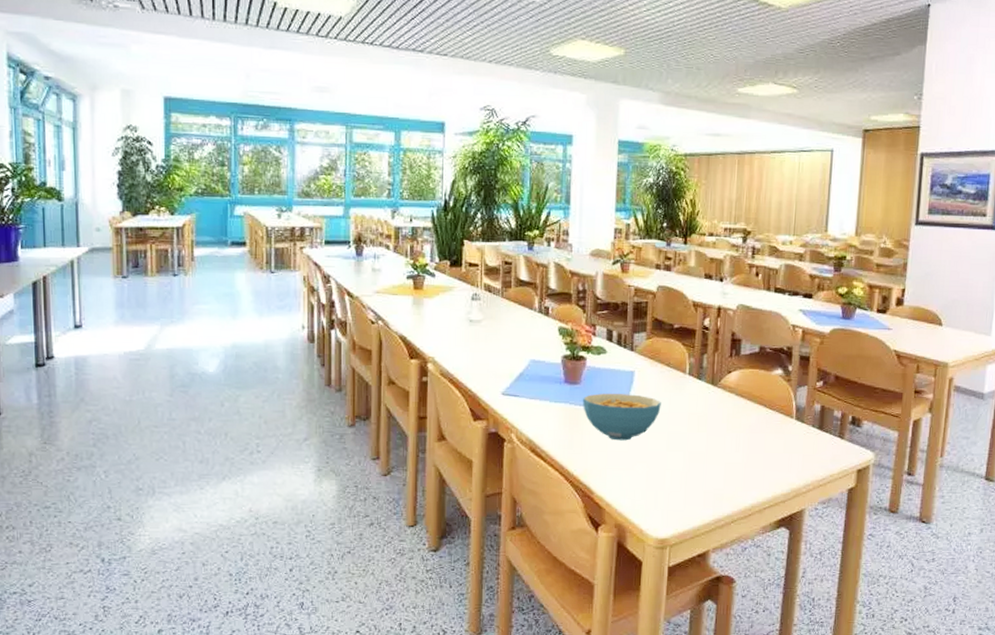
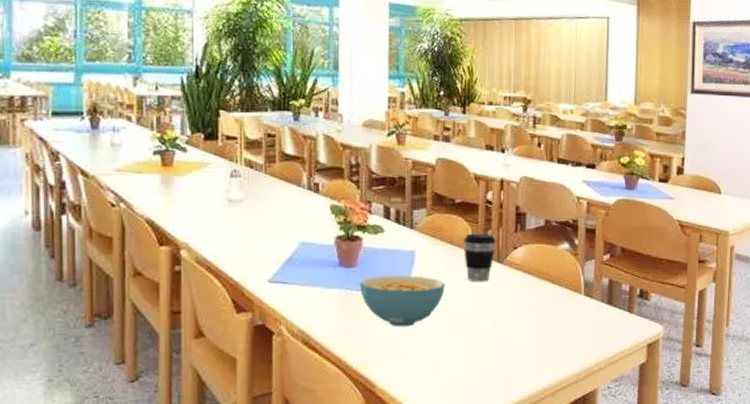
coffee cup: none [680,357,711,403] -> present [464,233,496,282]

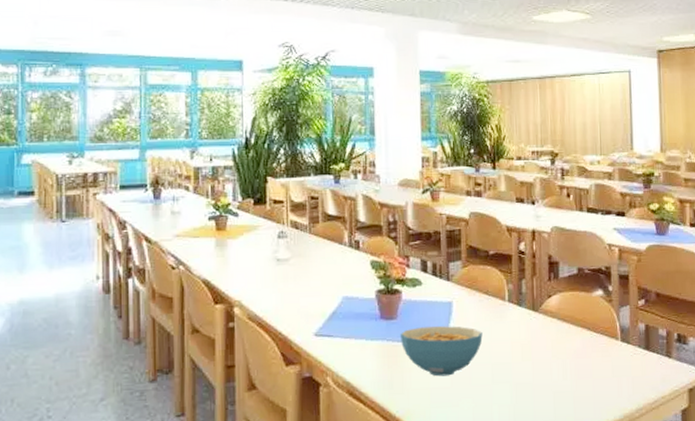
coffee cup: present [464,233,496,282] -> none [499,283,530,331]

